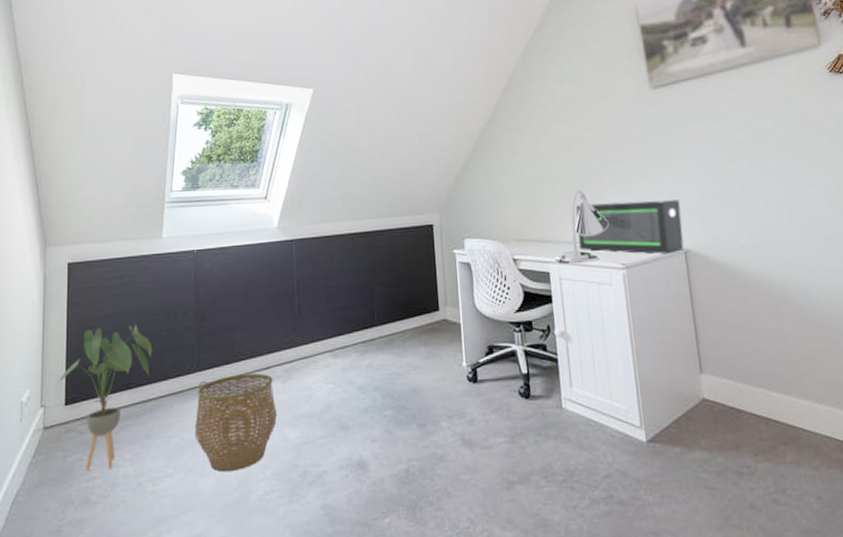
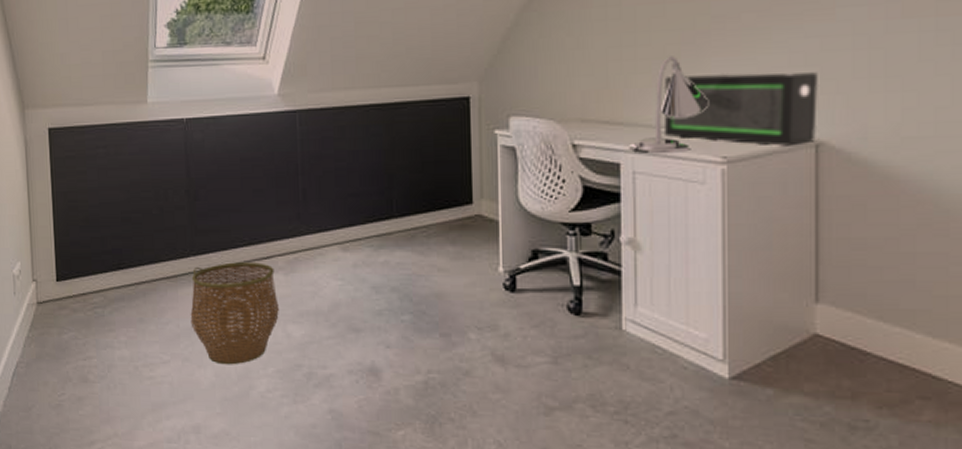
house plant: present [55,325,153,471] -> none [45,201,143,350]

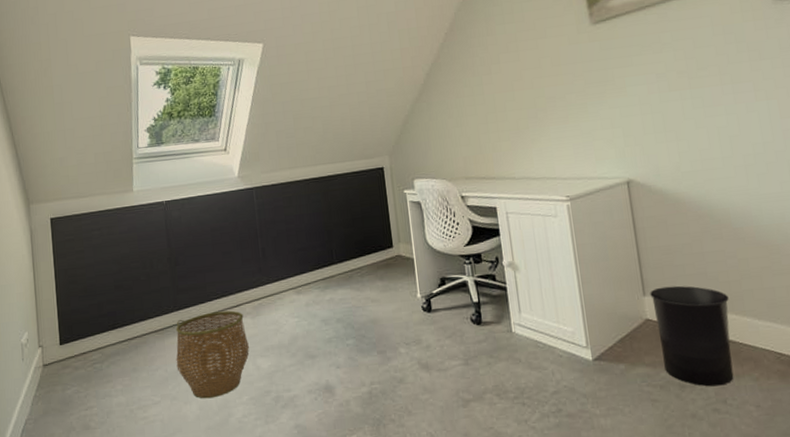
table lamp: present [627,56,708,155] -> none [500,127,552,199]
speaker: present [663,72,818,146] -> none [519,132,627,185]
waste bin: none [825,294,943,434] -> present [650,285,734,387]

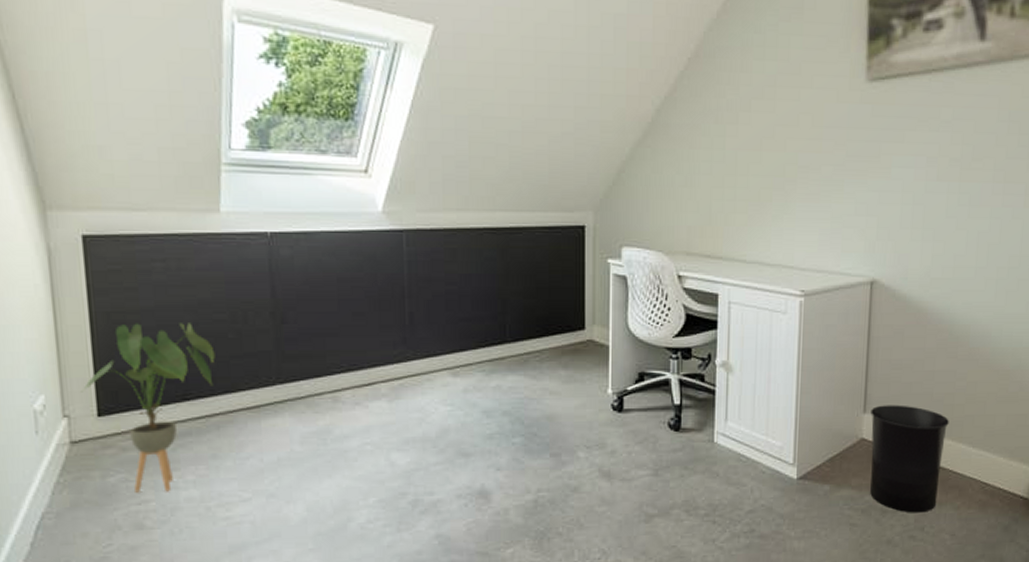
house plant: none [50,271,133,401] -> present [81,323,215,493]
basket: present [175,310,250,399] -> none [276,389,382,498]

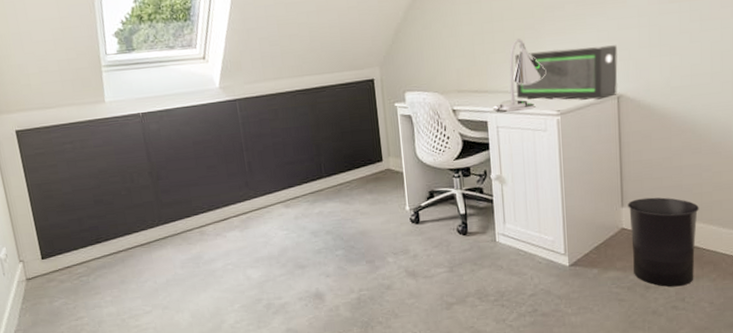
house plant: present [81,323,215,493] -> none [29,186,115,312]
table lamp: none [725,199,792,287] -> present [492,38,545,113]
speaker: none [755,217,876,283] -> present [514,45,618,100]

